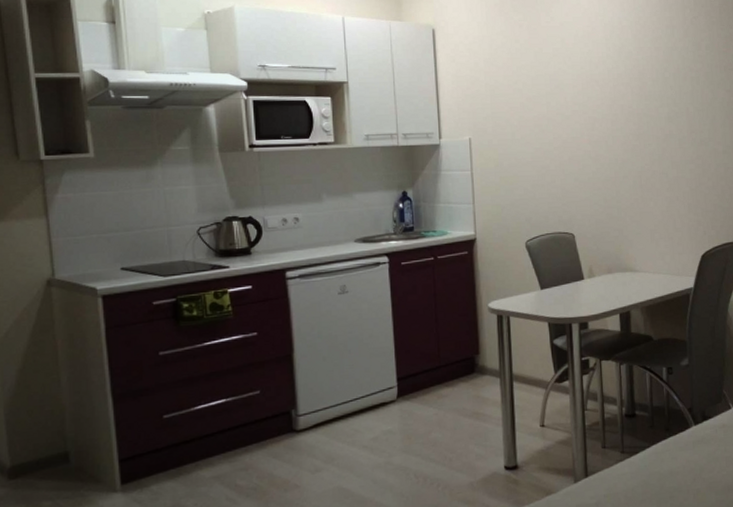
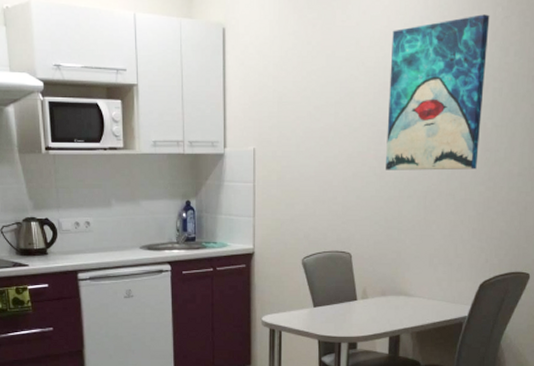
wall art: none [594,15,685,154] -> present [386,14,490,171]

